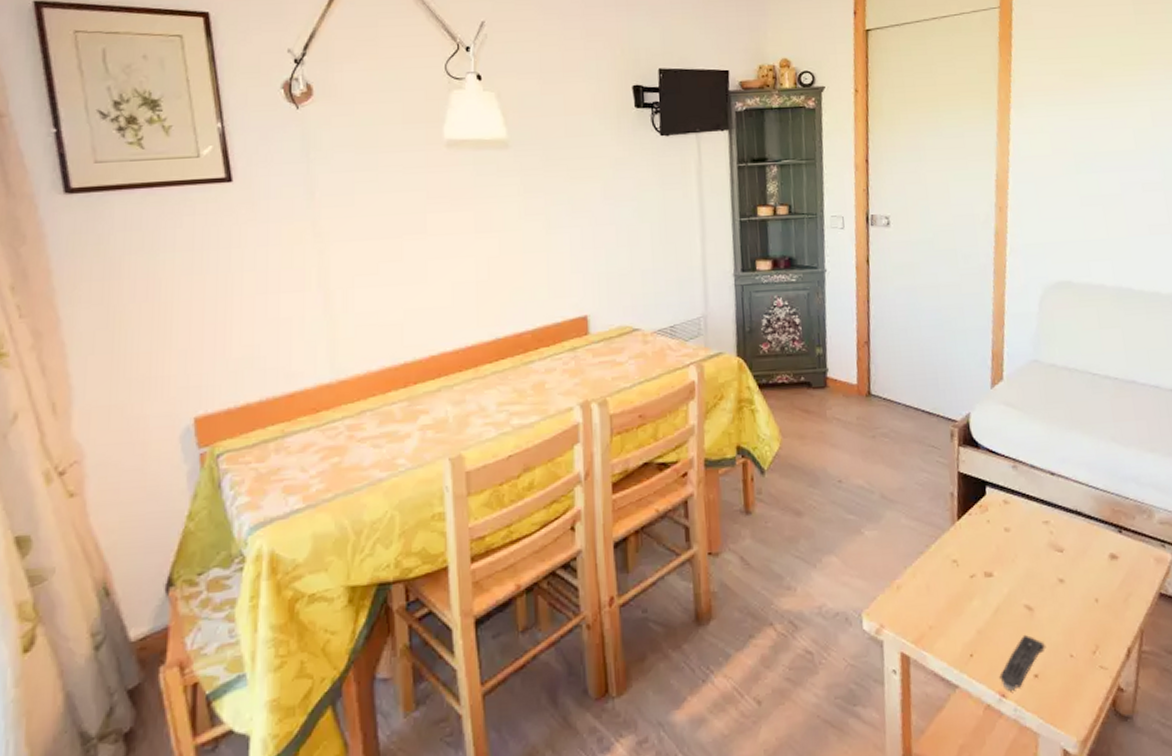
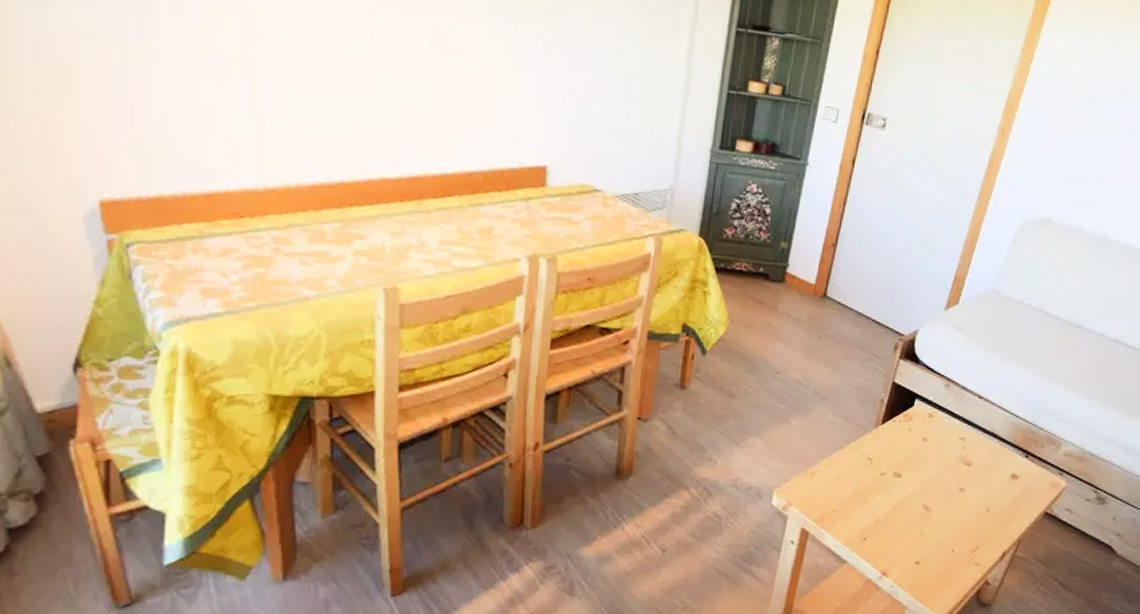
remote control: present [999,634,1045,691] -> none [885,528,932,571]

